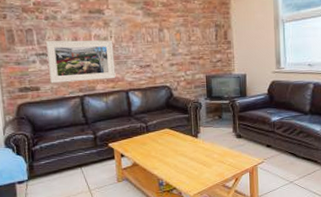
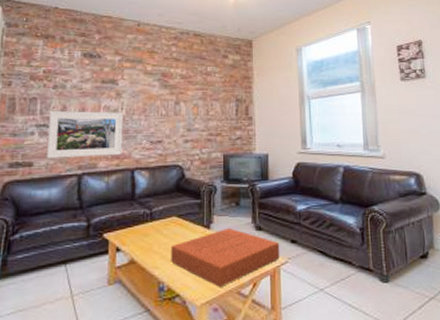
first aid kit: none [166,136,258,182] -> present [171,227,280,287]

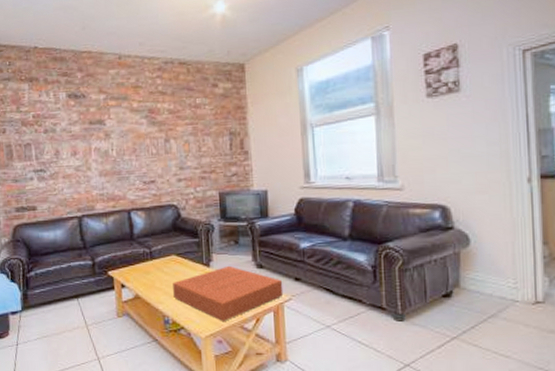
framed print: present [47,110,124,158] -> none [45,153,117,202]

